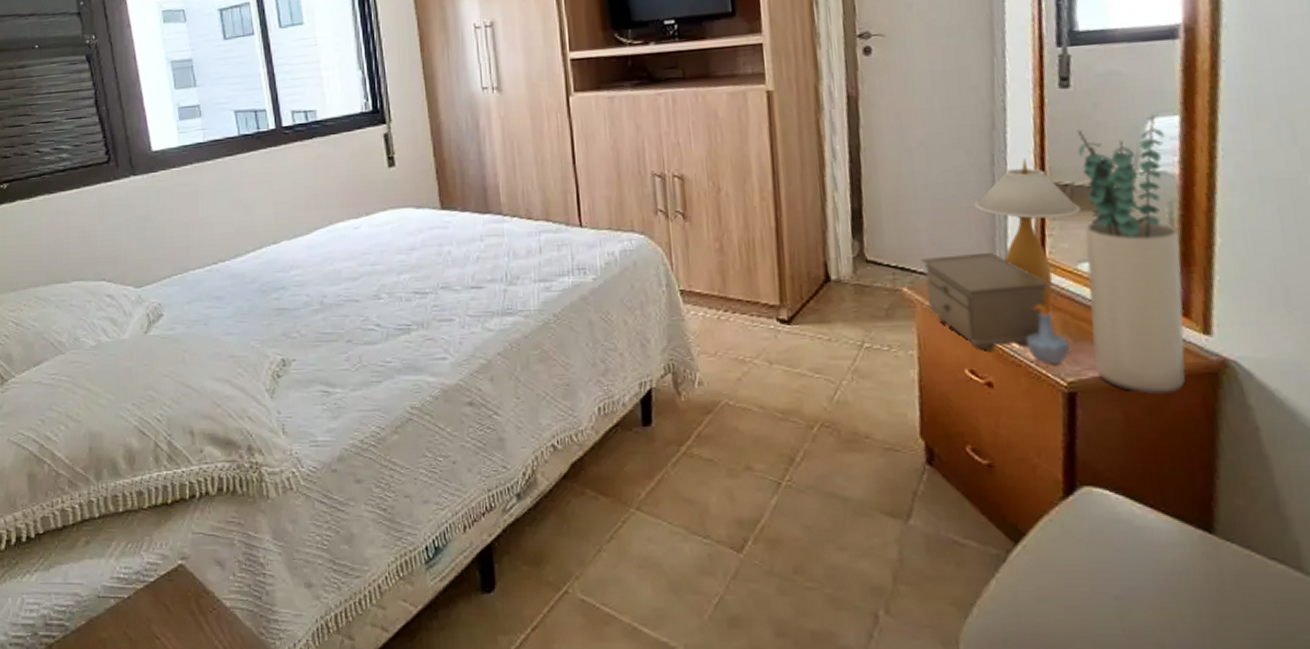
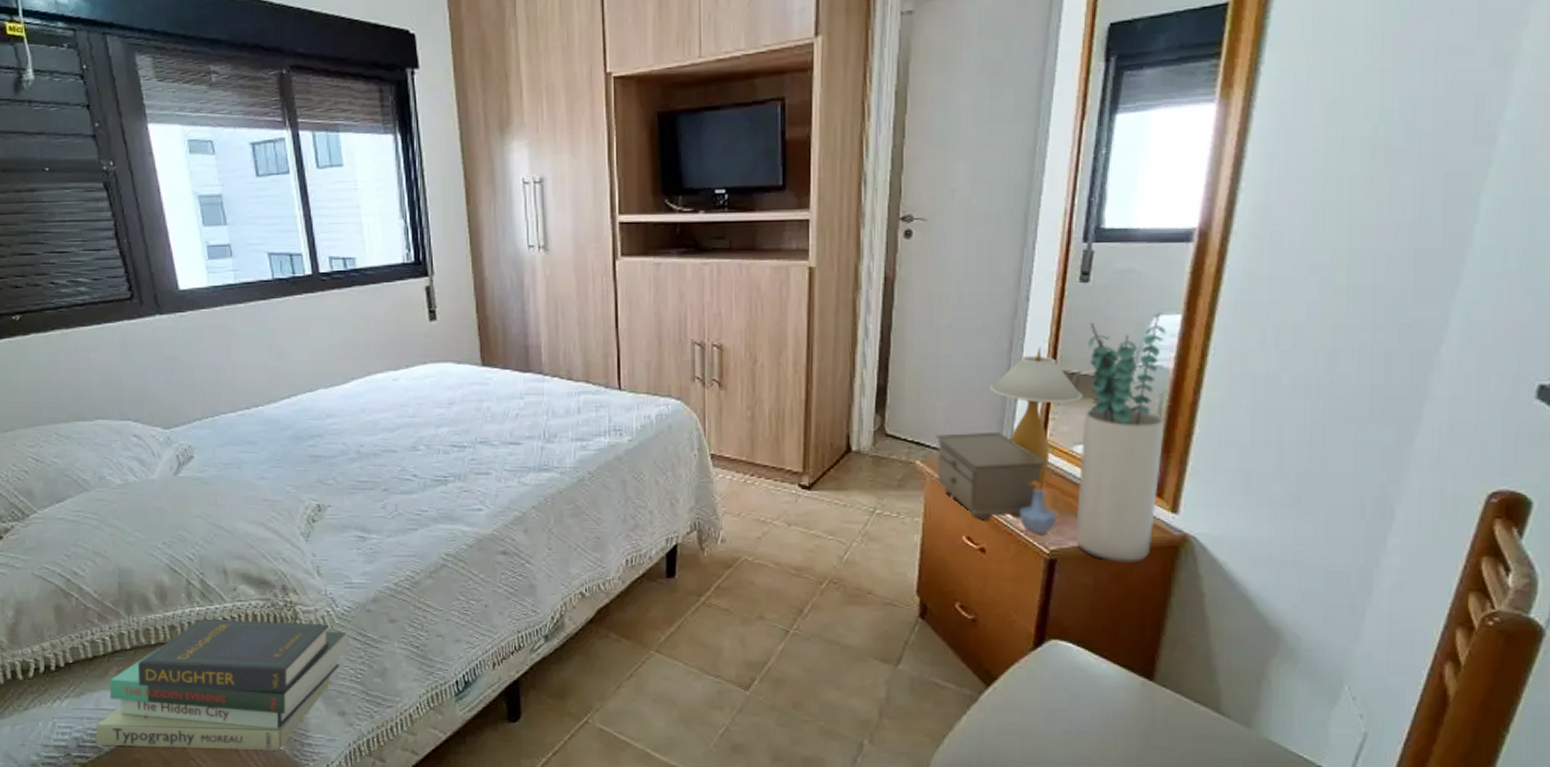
books: none [63,482,314,628] -> present [96,618,348,750]

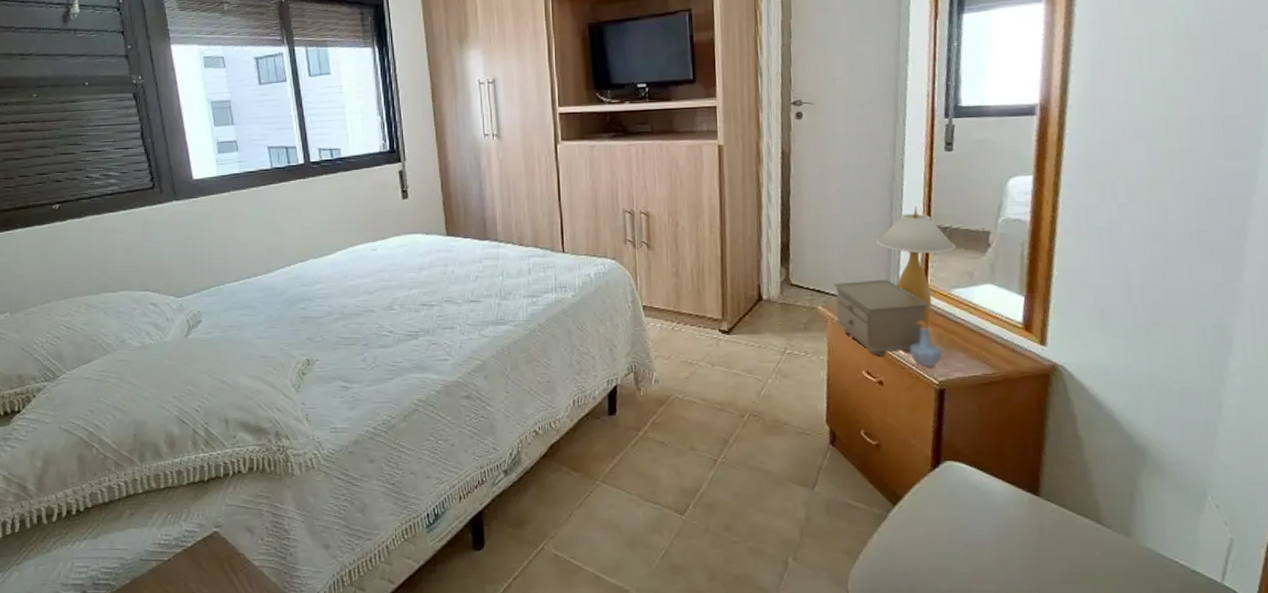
books: present [96,618,348,750] -> none [110,463,333,583]
vase: present [1075,313,1167,564] -> none [956,175,1028,391]

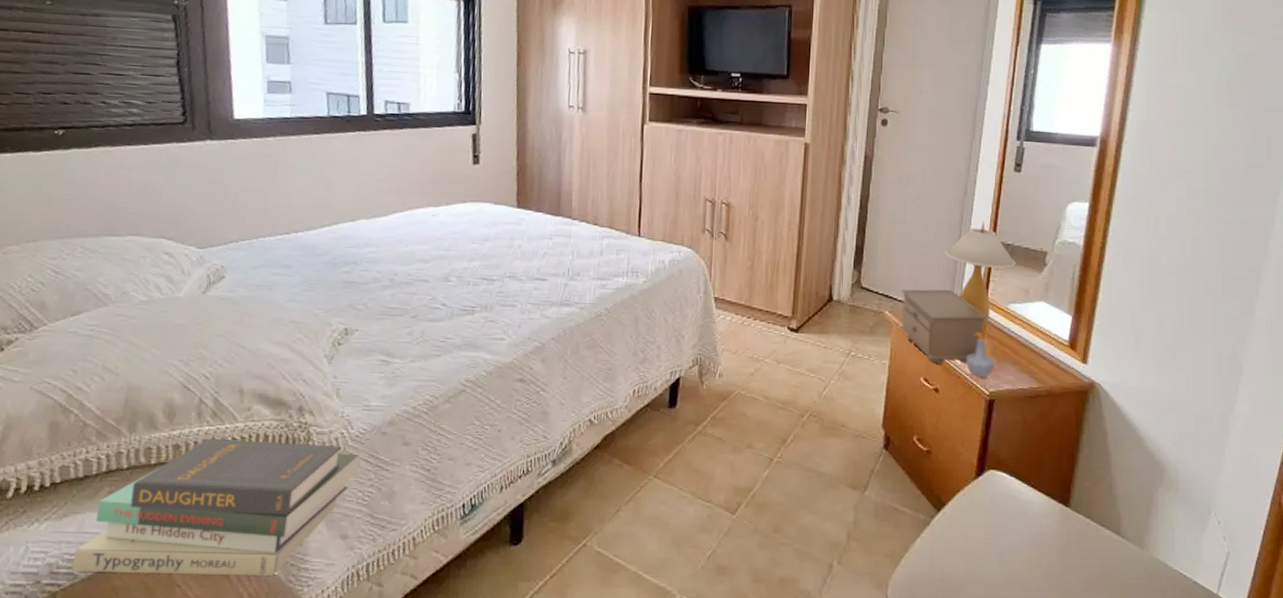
books: none [110,463,333,583] -> present [72,438,360,576]

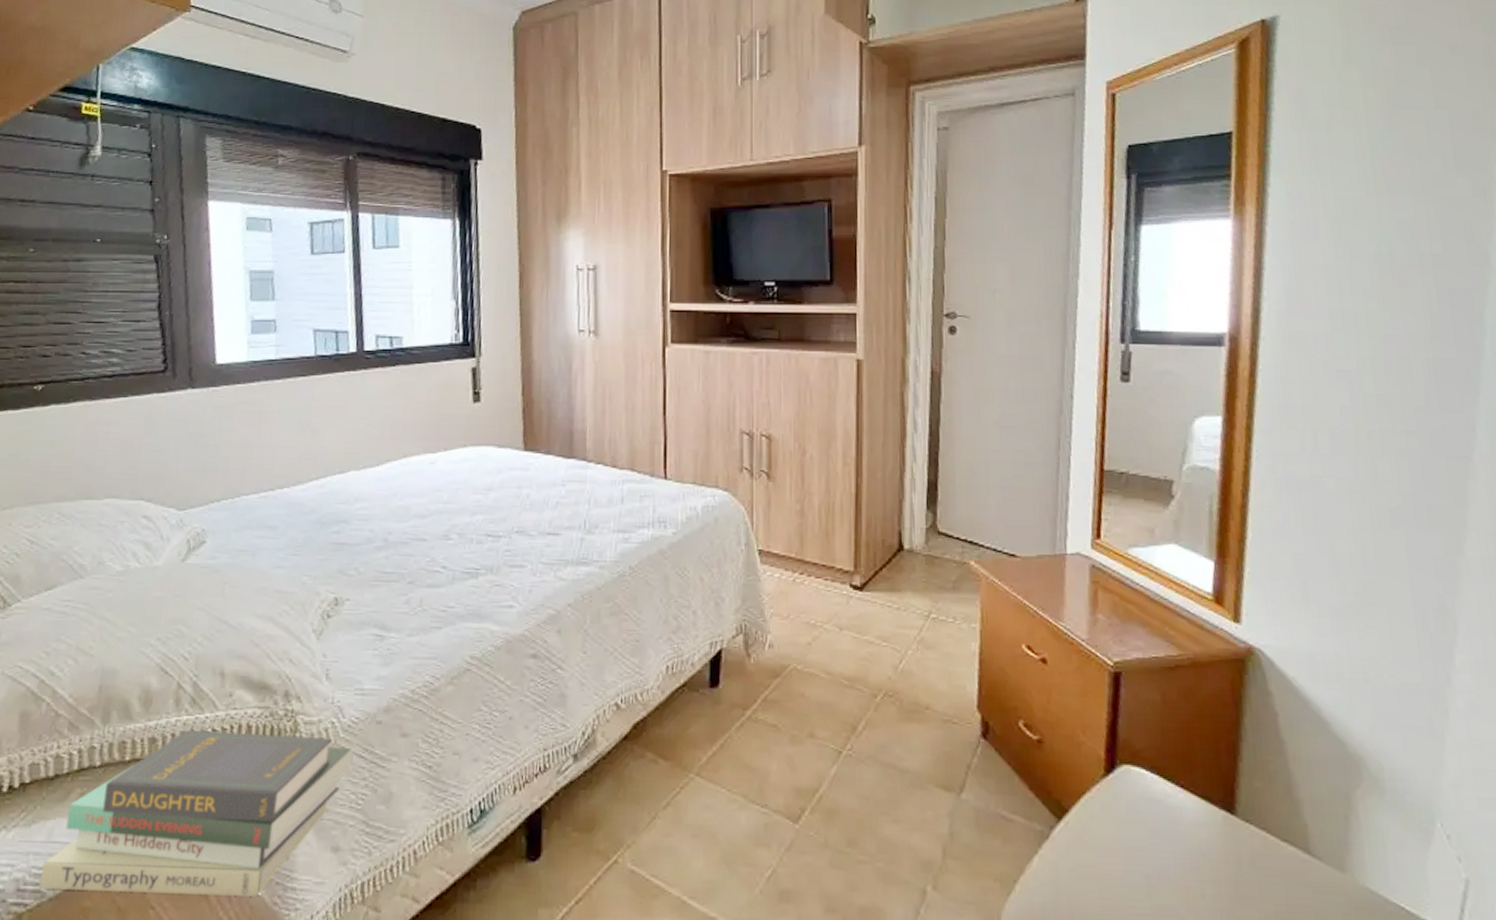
jewelry box: present [901,289,988,365] -> none [989,531,1103,628]
table lamp: present [944,221,1016,339] -> none [1040,444,1134,594]
perfume bottle: present [965,331,995,378] -> none [1078,584,1118,644]

